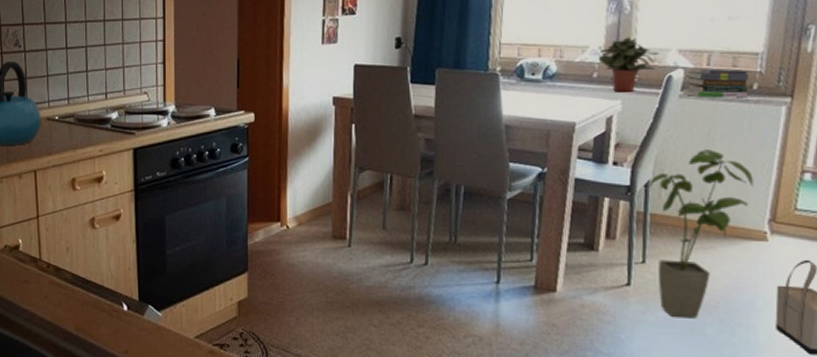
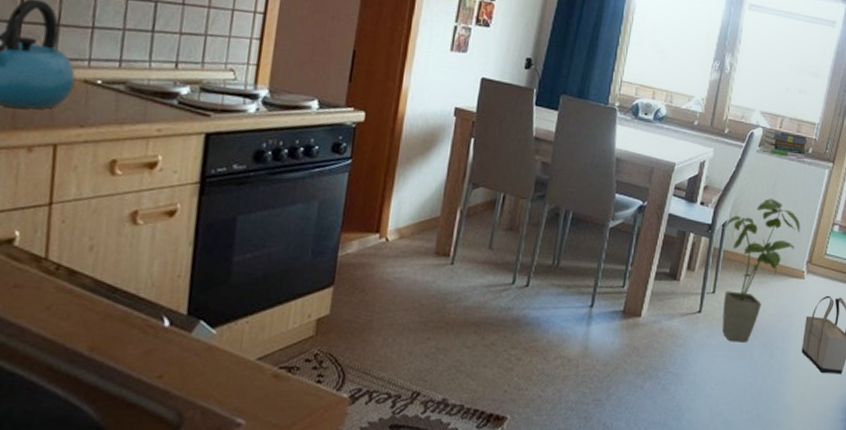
potted plant: present [598,37,659,92] -> none [700,93,746,142]

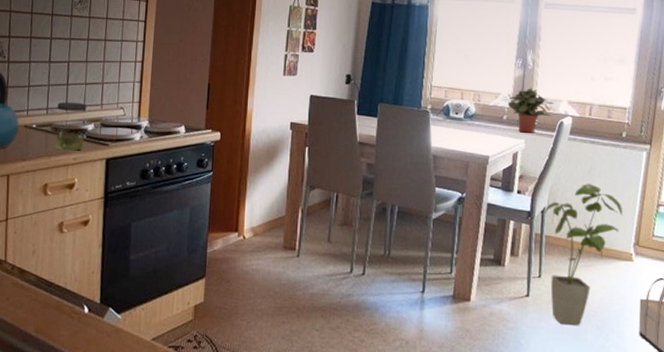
jar: none [130,53,181,120] -> present [55,101,87,151]
potted plant: none [700,93,746,142] -> present [507,88,553,133]
books: present [758,130,807,159] -> none [570,118,619,143]

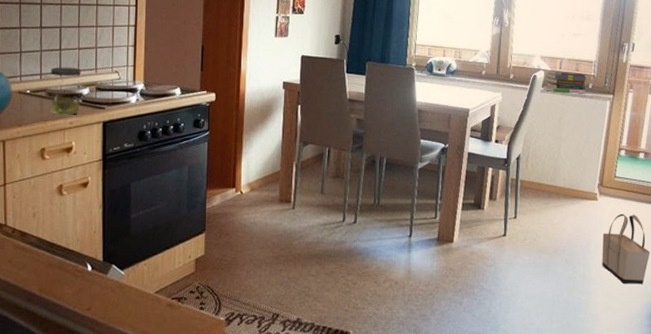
potted plant: present [507,88,553,133] -> none [486,44,527,87]
house plant: present [544,184,623,326] -> none [519,132,589,260]
books: none [570,118,619,143] -> present [542,72,586,94]

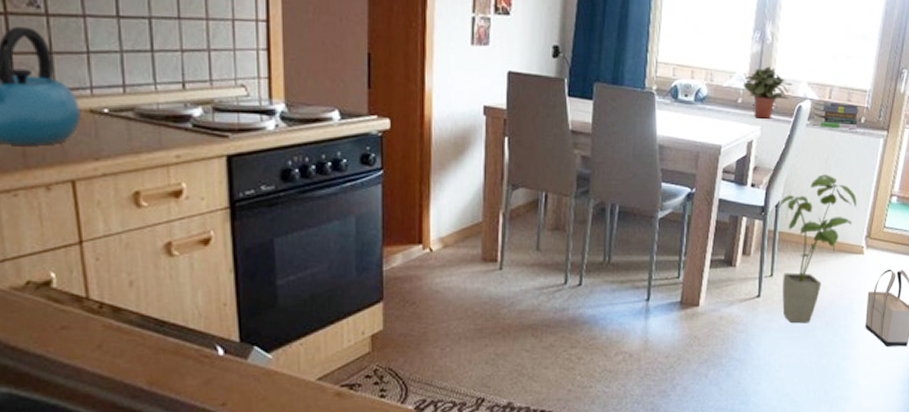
jar: present [50,67,81,115] -> none [139,76,190,145]
potted plant: none [486,44,527,87] -> present [743,66,792,119]
house plant: none [519,132,589,260] -> present [778,174,857,324]

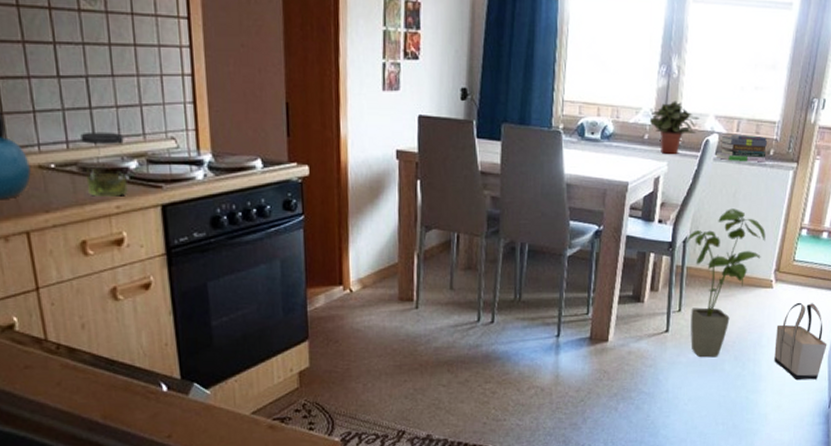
jar: none [139,76,190,145] -> present [80,131,128,197]

